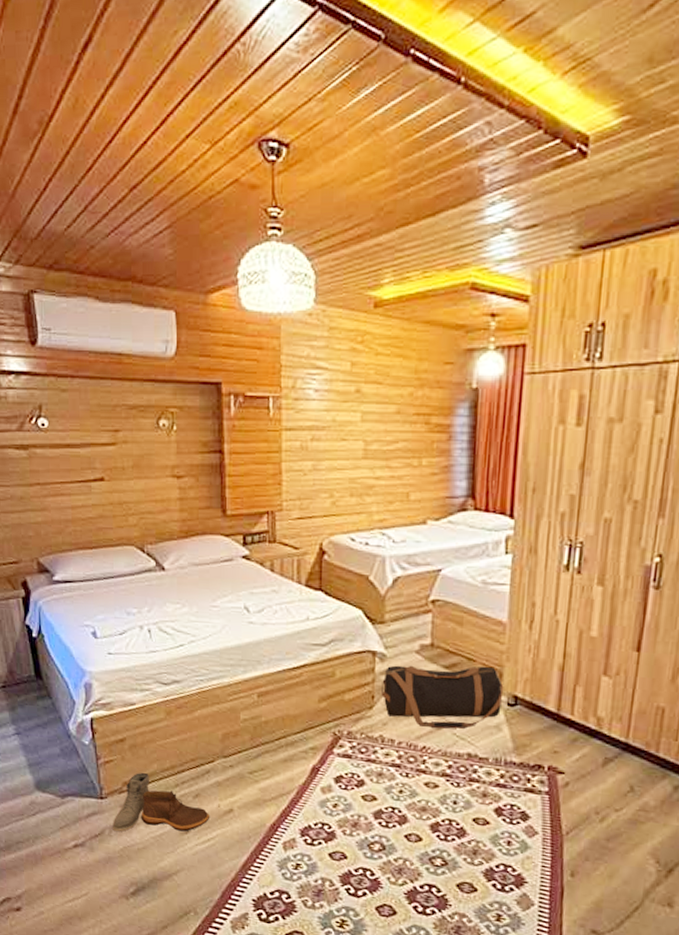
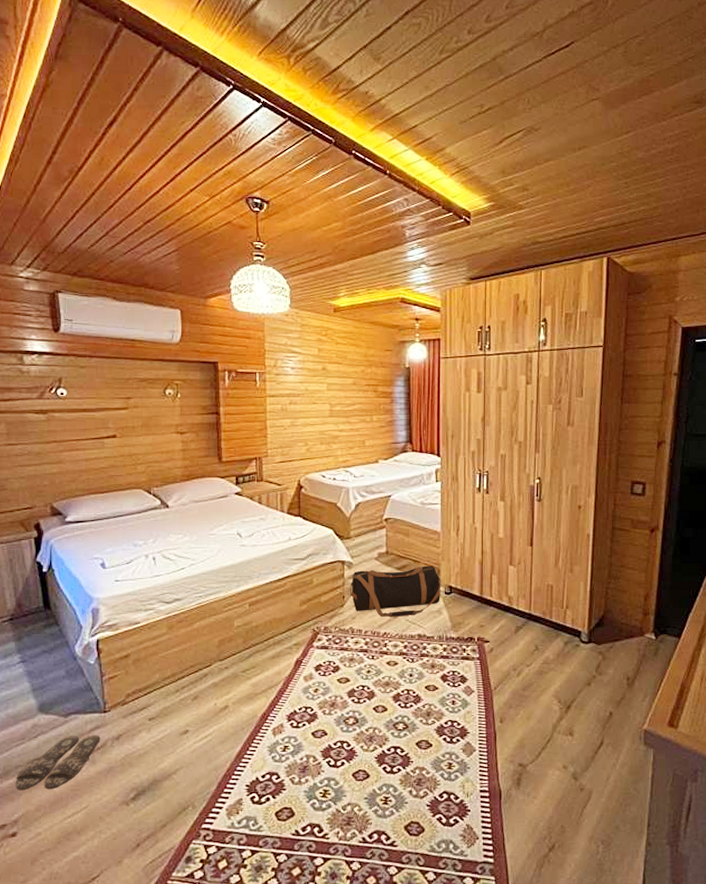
slippers: none [17,818,98,871] -> present [15,735,100,791]
boot: present [112,773,149,832] -> none [115,684,151,741]
boot: present [141,790,210,832] -> none [143,696,208,732]

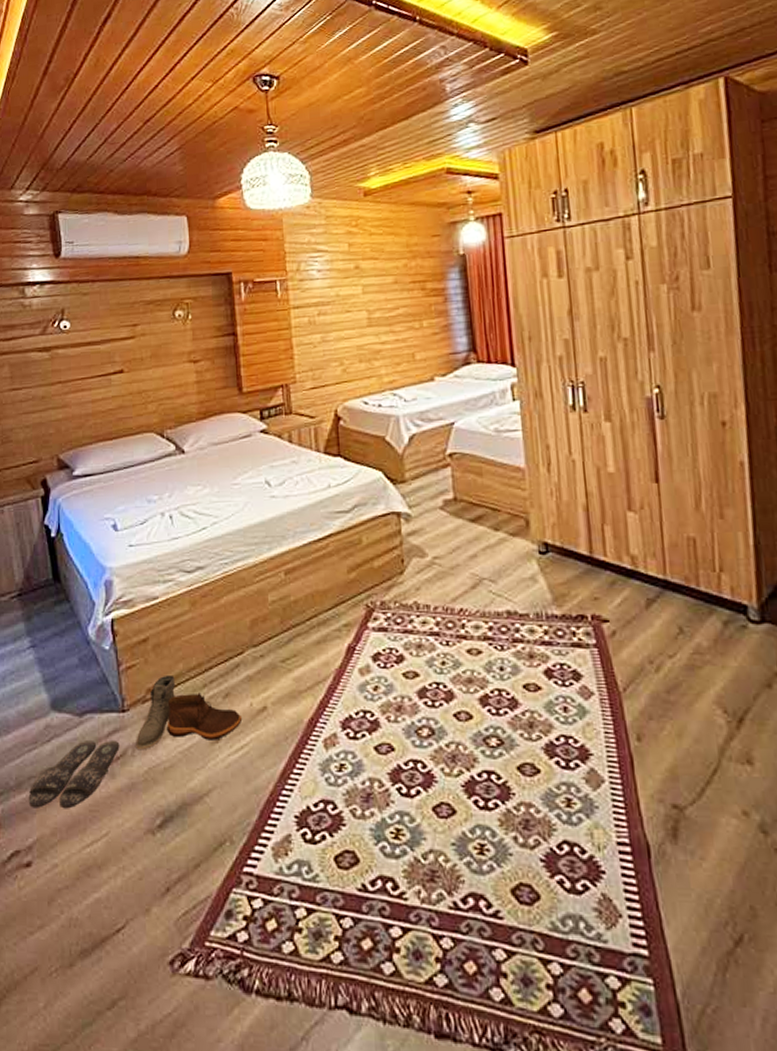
boot: none [115,684,151,741] -> present [136,676,175,749]
boot: none [143,696,208,732] -> present [167,693,243,740]
duffel bag: present [350,565,442,617] -> none [409,514,534,587]

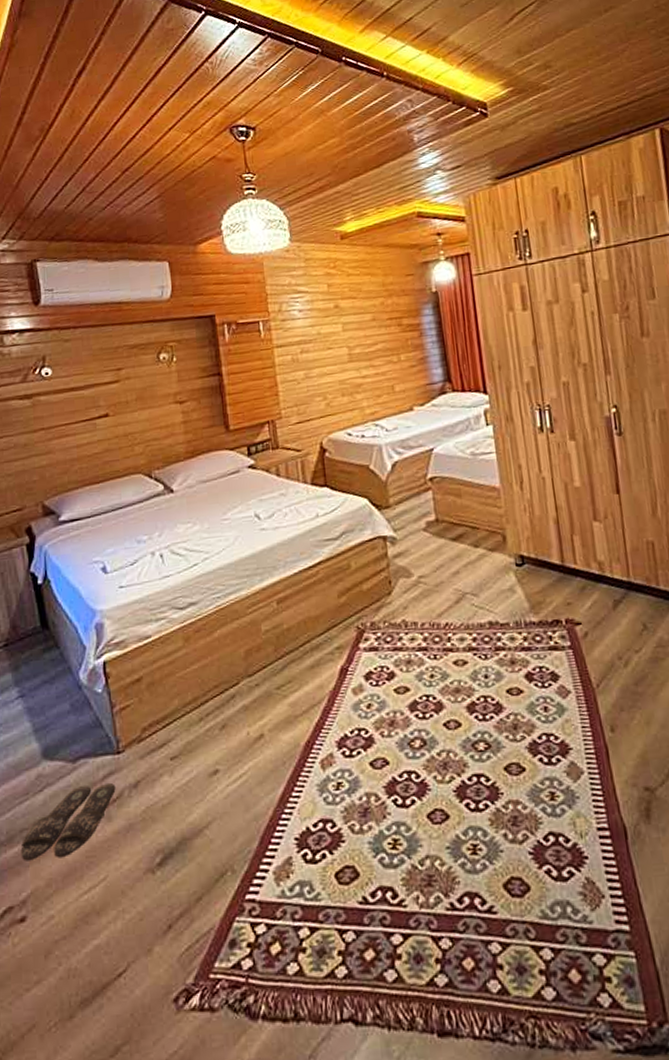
boot: present [136,676,175,749] -> none [132,713,171,789]
boot: present [167,693,243,740] -> none [163,726,240,773]

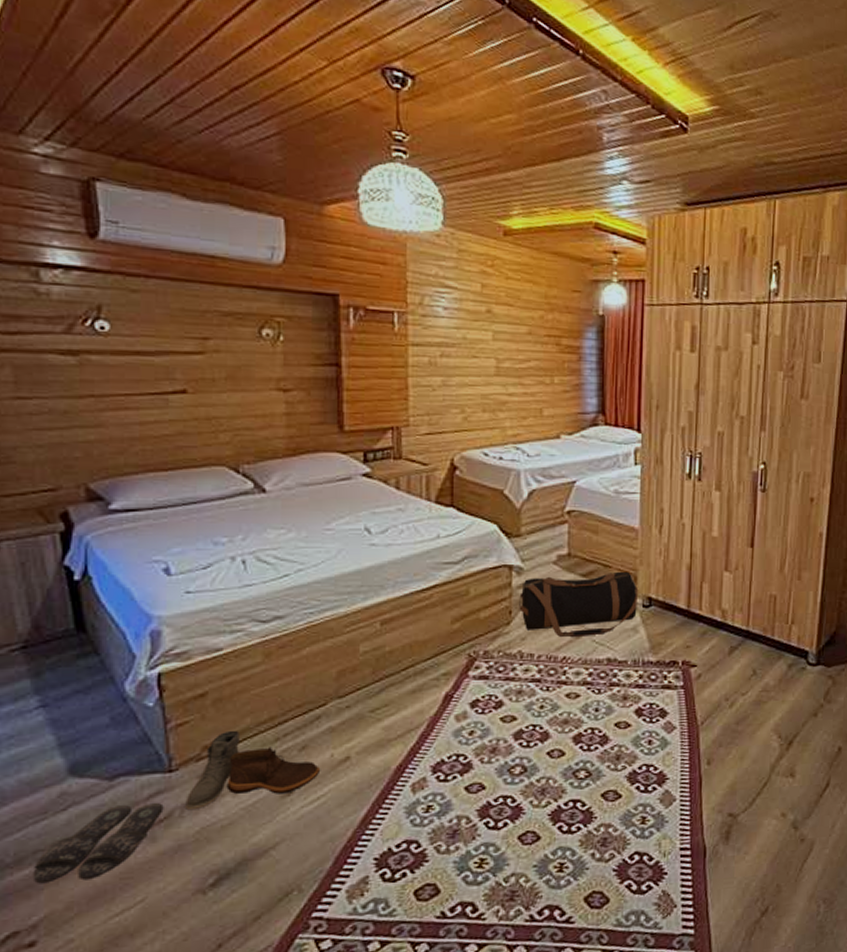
boot: none [132,713,171,789] -> present [185,731,240,809]
boot: none [163,726,240,773] -> present [226,747,321,794]
duffel bag: none [395,531,511,603] -> present [519,571,639,637]

